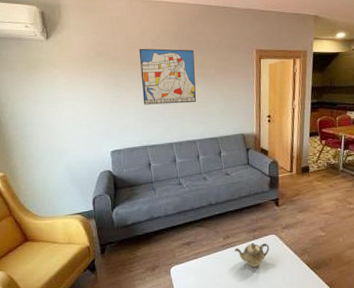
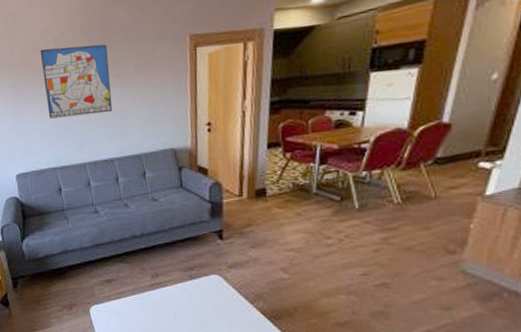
teapot: present [234,243,269,267] -> none [165,283,211,312]

